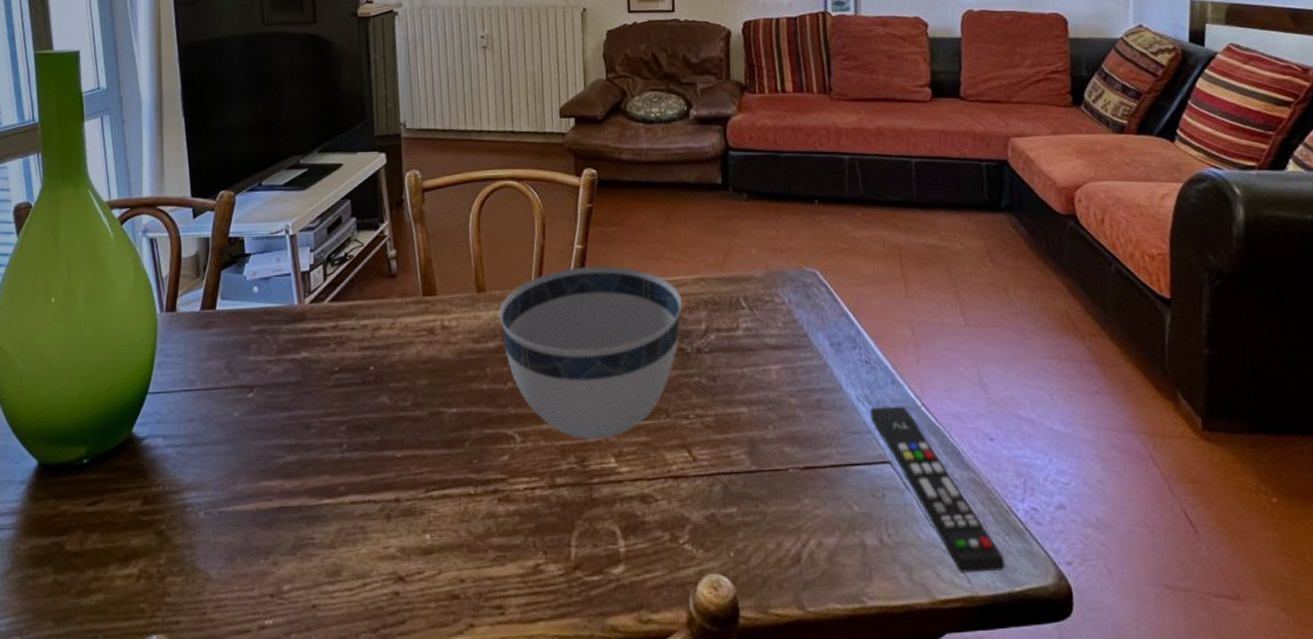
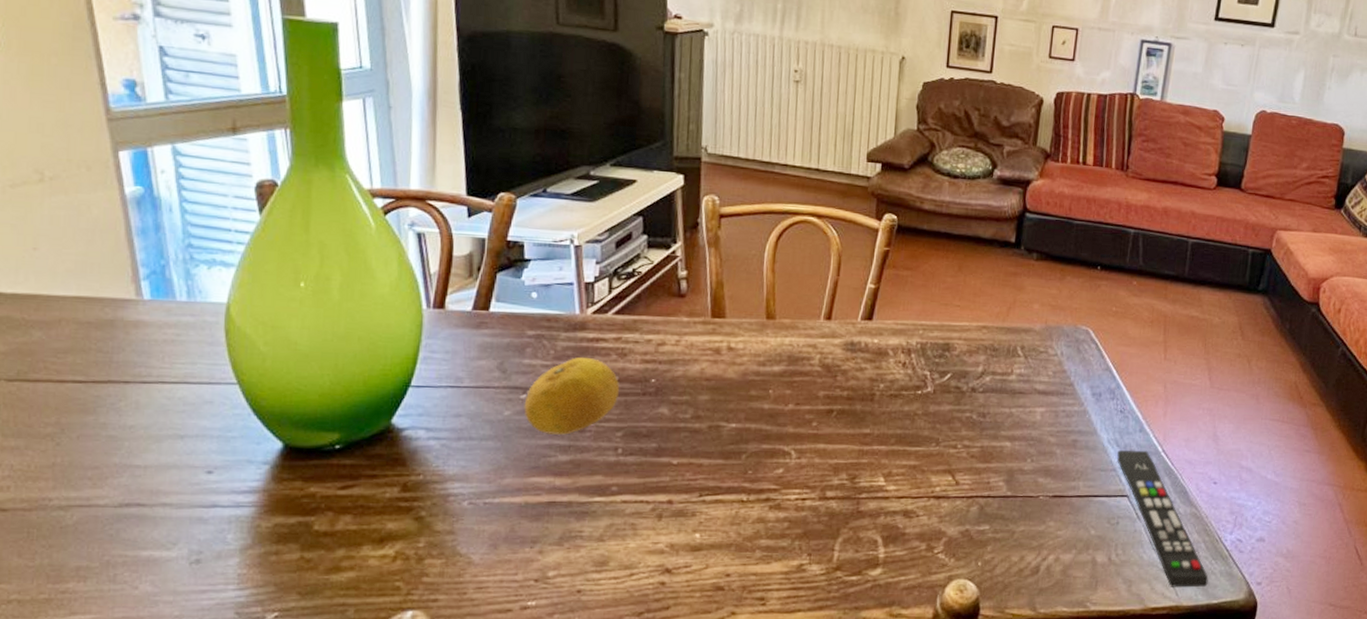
fruit: none [251,348,341,434] -> present [524,357,620,435]
bowl: present [499,266,683,440] -> none [786,305,964,461]

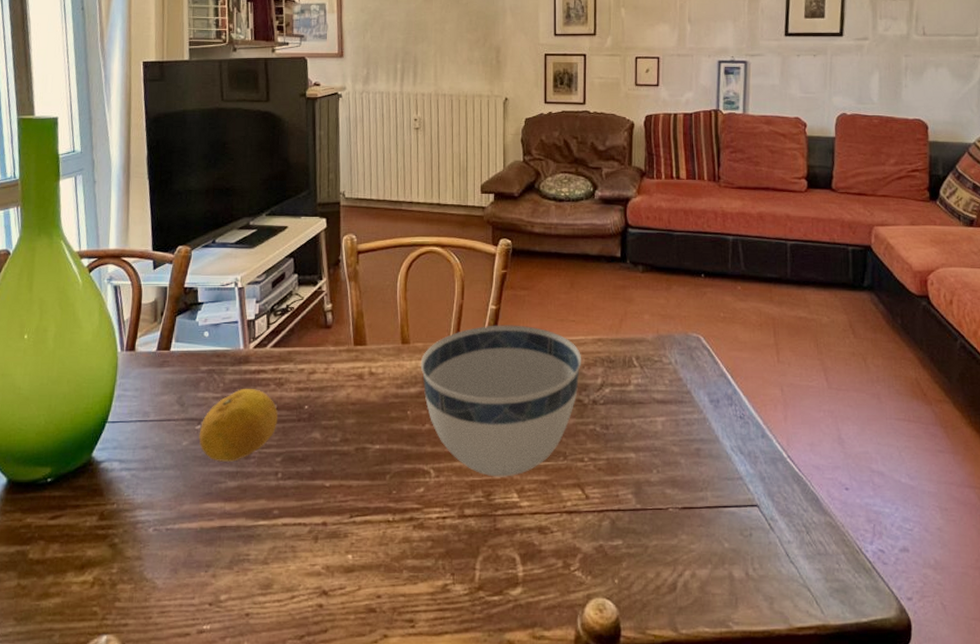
bowl: none [786,305,964,461] -> present [420,325,582,477]
remote control: present [1117,450,1208,588] -> none [742,457,854,604]

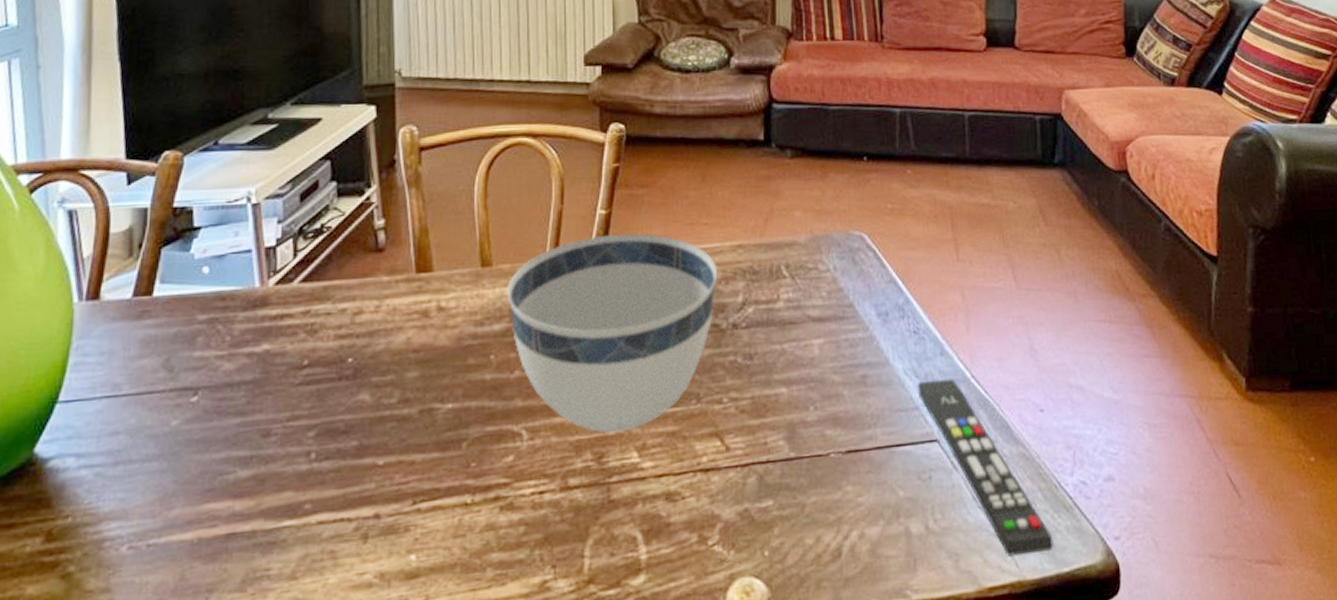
fruit: present [199,388,279,462] -> none [195,339,311,445]
remote control: none [742,457,854,604] -> present [918,378,1054,557]

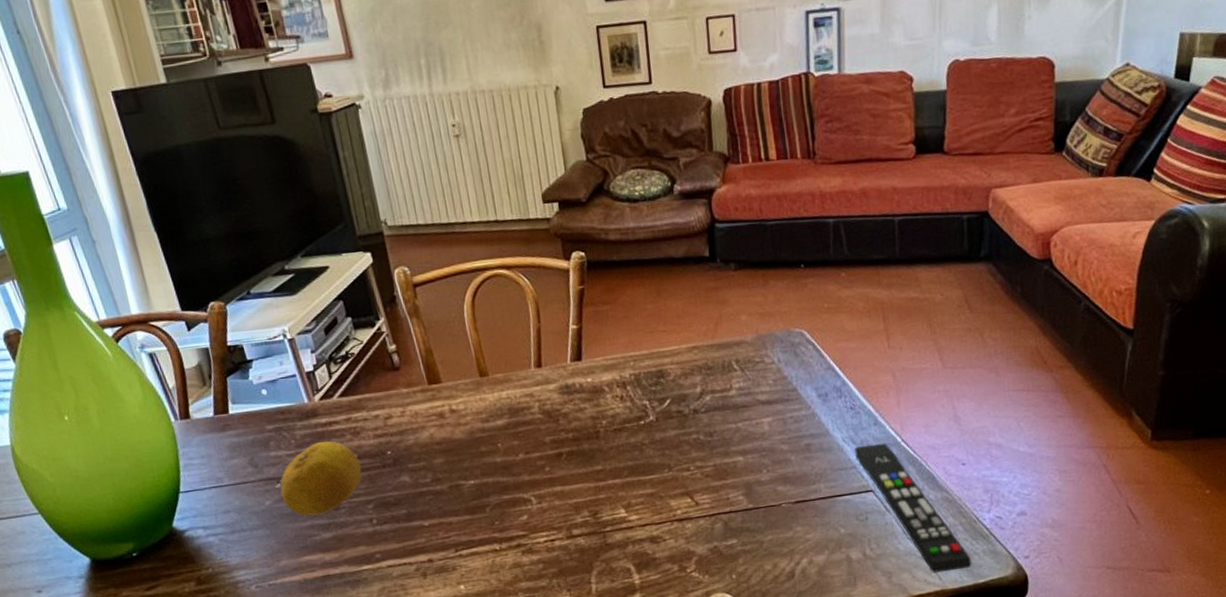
fruit: none [195,339,311,445] -> present [280,440,362,516]
bowl: present [506,233,718,433] -> none [503,342,678,496]

